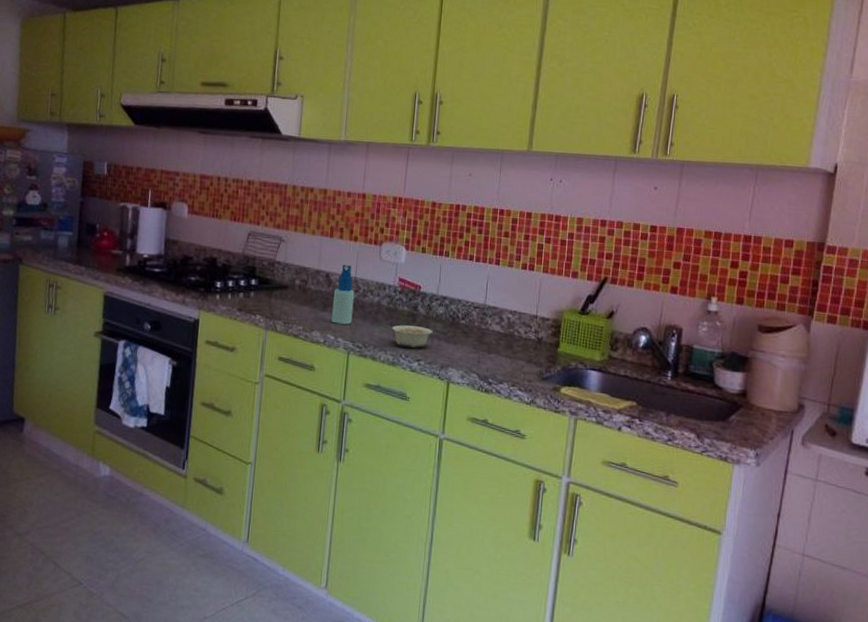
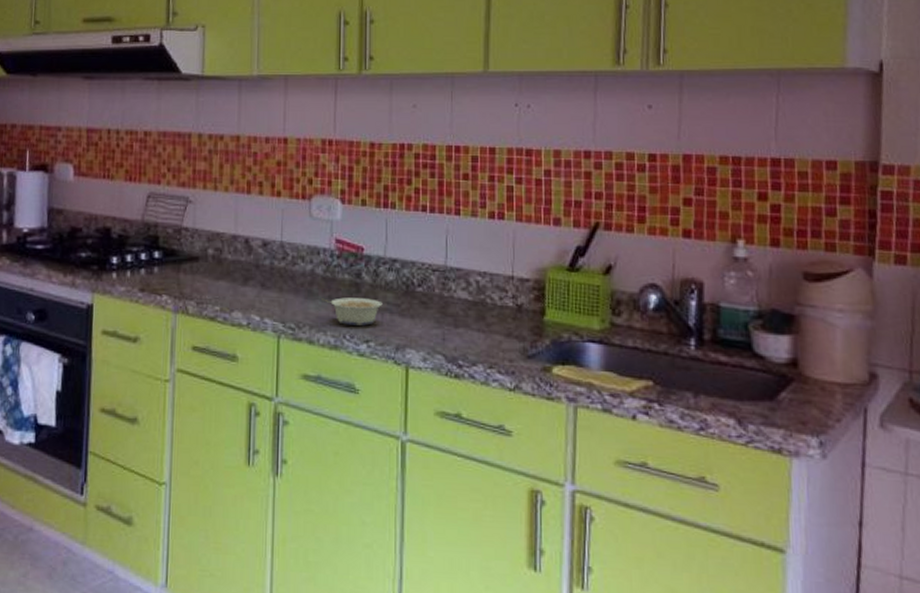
spray bottle: present [331,265,355,325] -> none [254,226,282,301]

